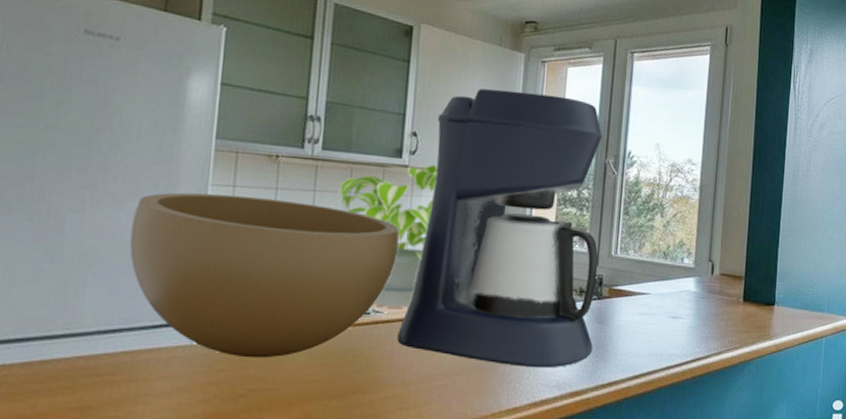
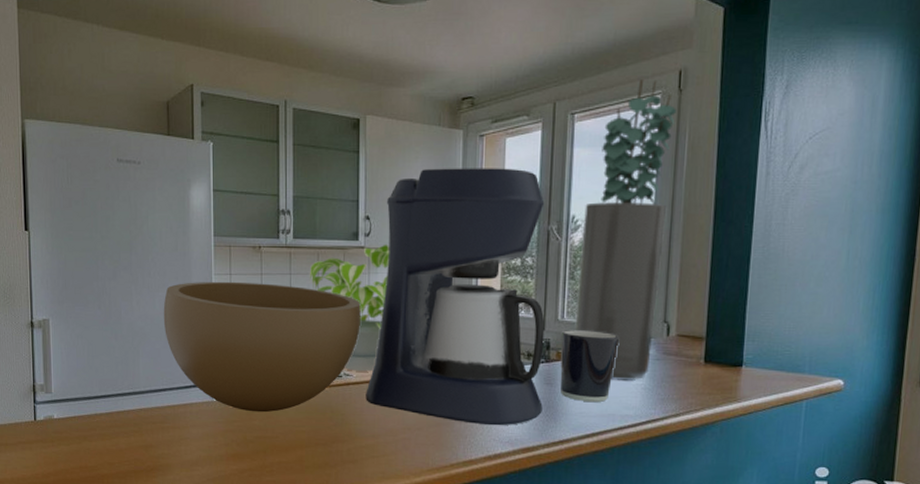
mug: none [611,266,669,341] -> present [560,330,620,402]
vase: none [627,30,723,318] -> present [575,79,676,380]

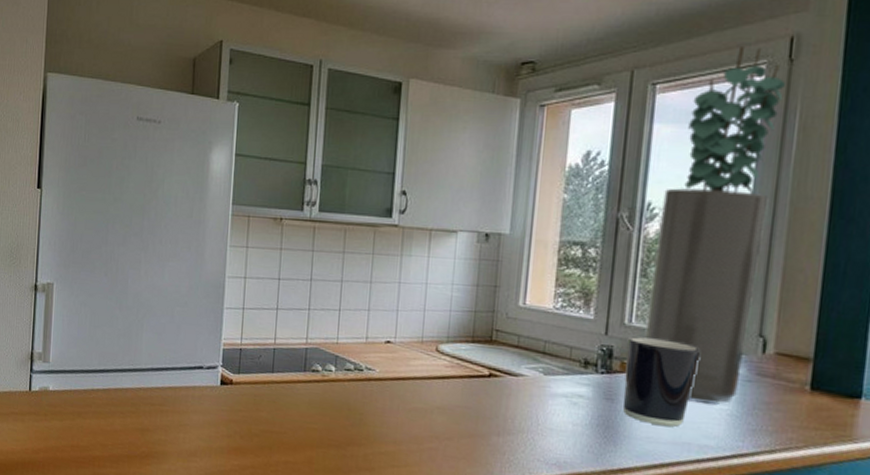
bowl: present [163,281,361,413] -> none [171,253,390,404]
plant: present [309,244,390,372] -> none [333,223,428,368]
coffee maker: present [366,168,545,426] -> none [388,140,615,445]

